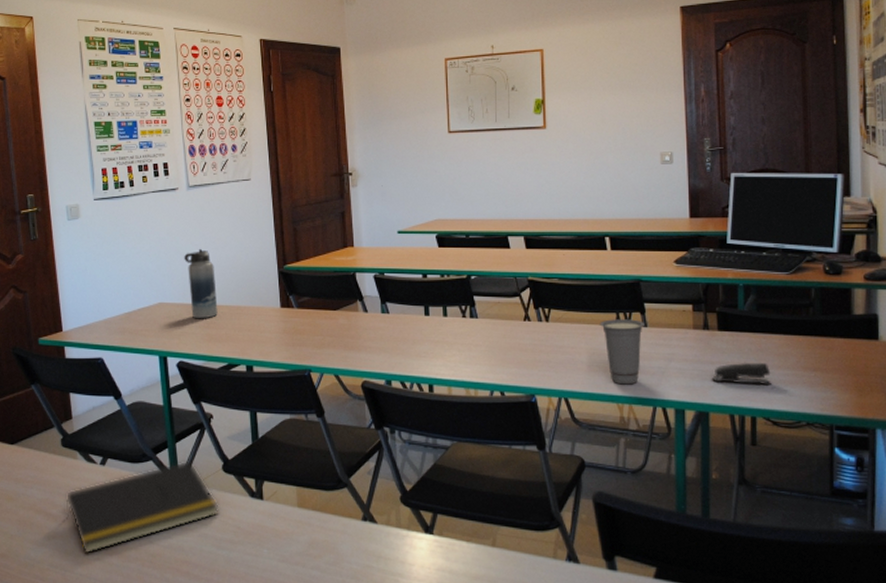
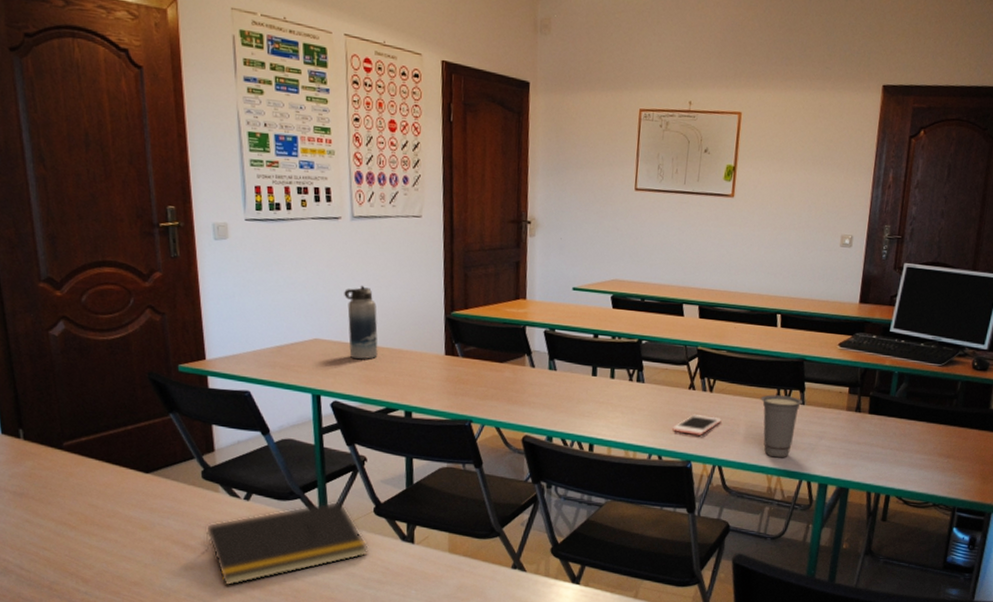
cell phone: none [512,346,562,367] -> present [672,414,722,435]
stapler: present [712,362,771,386] -> none [856,445,910,468]

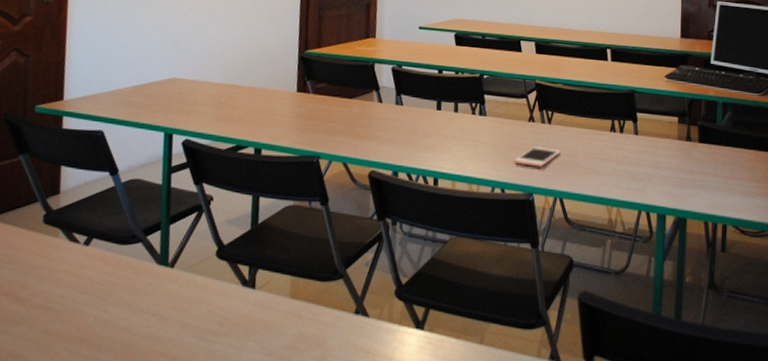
notepad: present [204,501,369,586] -> none [35,244,208,343]
water bottle: present [344,285,378,360] -> none [204,26,235,98]
cup: present [760,394,803,458] -> none [596,125,636,189]

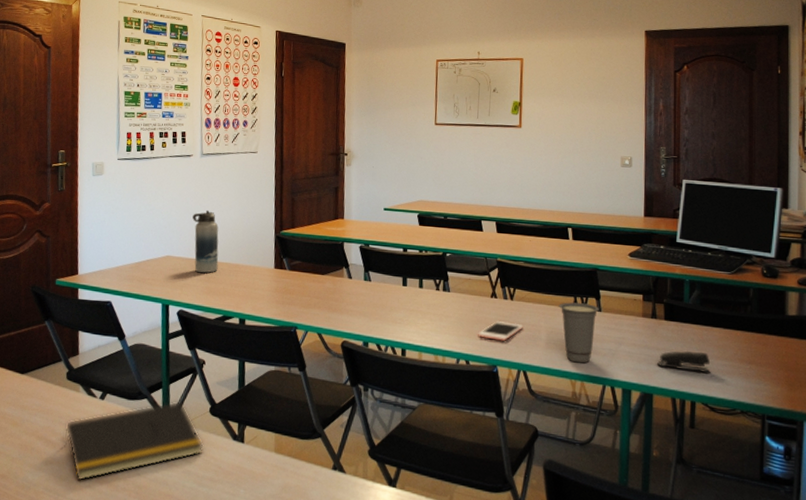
notepad: none [35,244,208,343] -> present [63,401,204,481]
water bottle: none [204,26,235,98] -> present [192,209,219,274]
cup: none [596,125,636,189] -> present [559,302,599,364]
stapler: none [691,173,741,196] -> present [657,350,711,374]

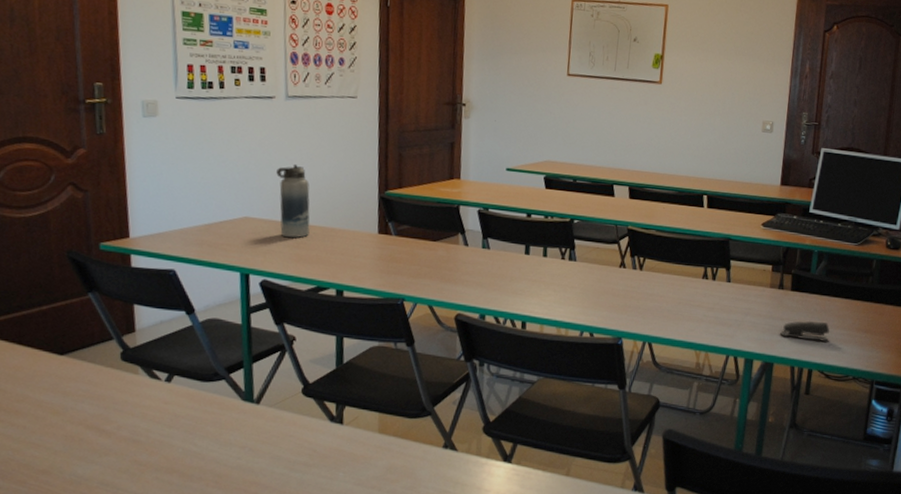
notepad: present [63,401,204,481] -> none [121,382,296,473]
cell phone: present [478,321,523,341] -> none [604,292,651,313]
cup: present [559,302,599,364] -> none [688,272,729,334]

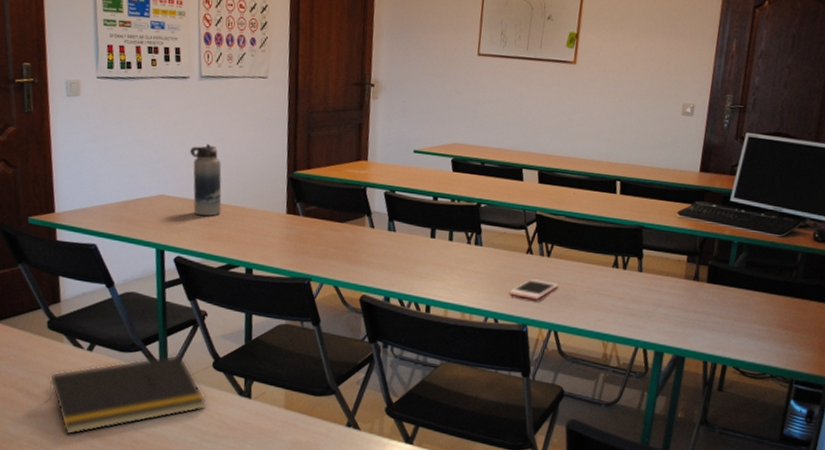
notepad: none [121,382,296,473] -> present [48,354,207,435]
cell phone: none [604,292,651,313] -> present [509,279,558,300]
stapler: present [780,320,830,343] -> none [693,314,748,338]

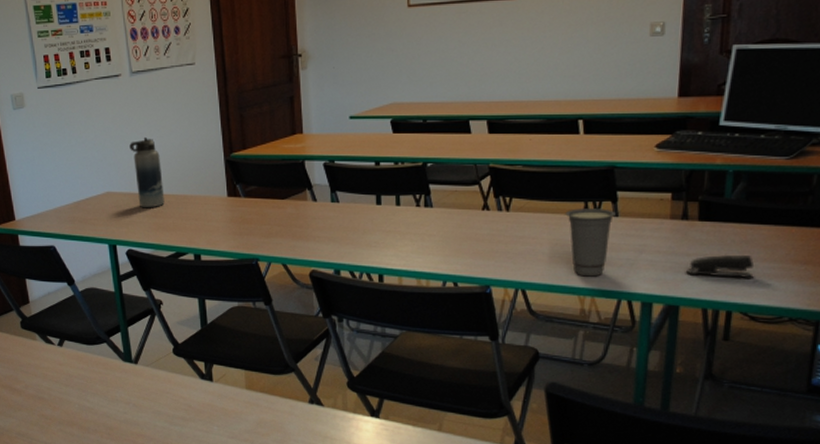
notepad: present [48,354,207,435] -> none [27,344,171,425]
cell phone: present [509,279,558,300] -> none [467,236,522,258]
cup: none [598,261,640,325] -> present [565,208,616,277]
stapler: none [693,314,748,338] -> present [686,254,755,279]

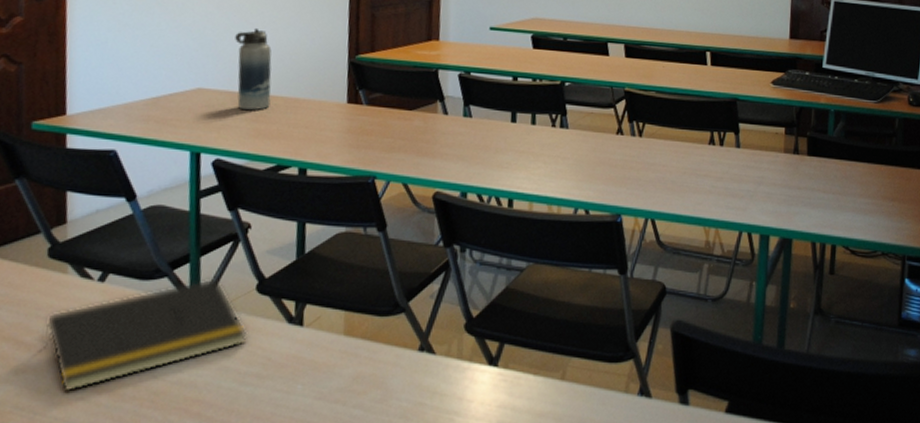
notepad: none [27,344,171,425] -> present [42,278,248,392]
cup: present [565,208,616,277] -> none [693,138,738,208]
stapler: present [686,254,755,279] -> none [798,189,853,214]

